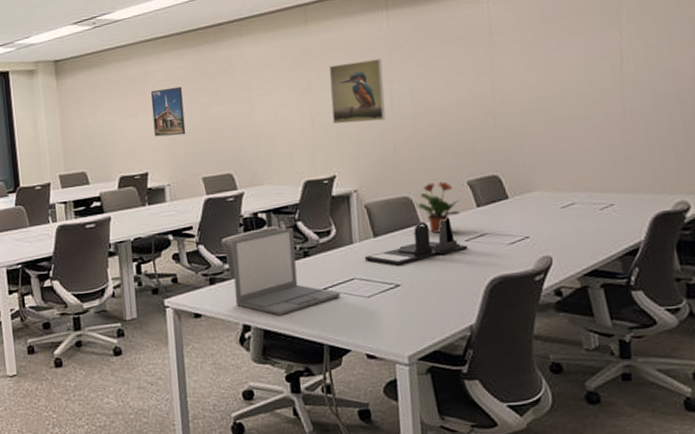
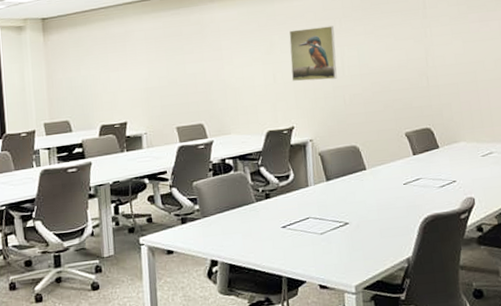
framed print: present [150,86,186,137] -> none [130,45,162,90]
laptop: present [231,228,340,315] -> none [201,172,297,251]
desk organizer: present [364,218,468,266] -> none [318,164,405,206]
potted plant: present [414,181,460,234] -> none [361,133,399,178]

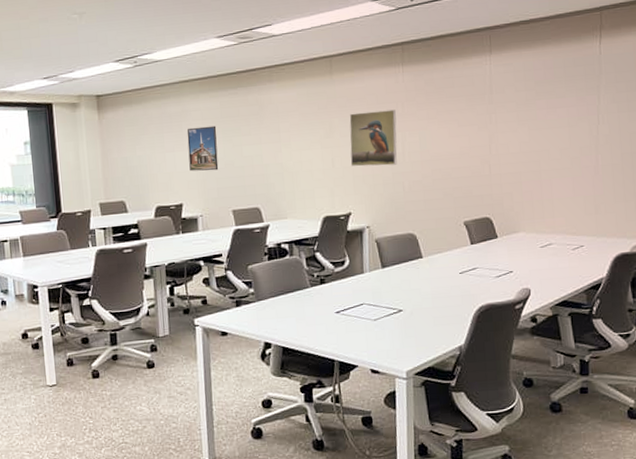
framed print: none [130,45,162,90] -> present [187,125,219,172]

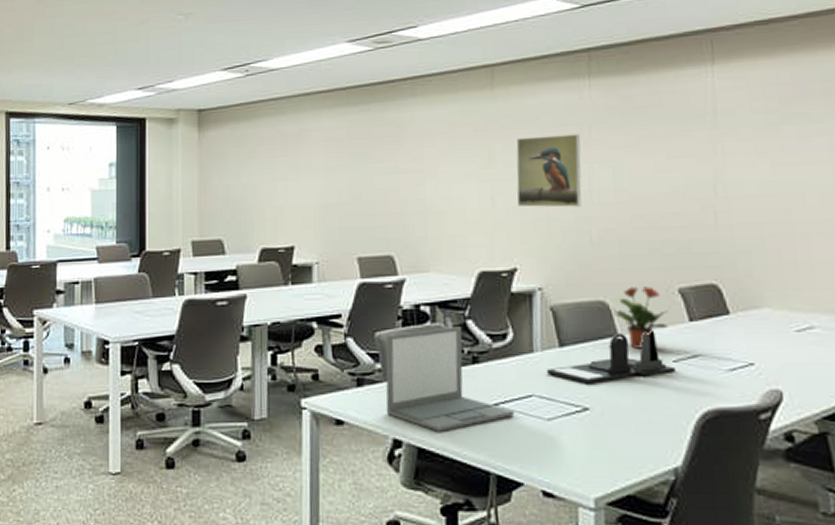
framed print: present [187,125,219,172] -> none [304,149,342,206]
laptop: none [256,258,351,335] -> present [385,326,514,431]
desk organizer: none [373,253,461,294] -> present [546,331,676,384]
potted plant: none [418,221,457,266] -> present [612,286,668,349]

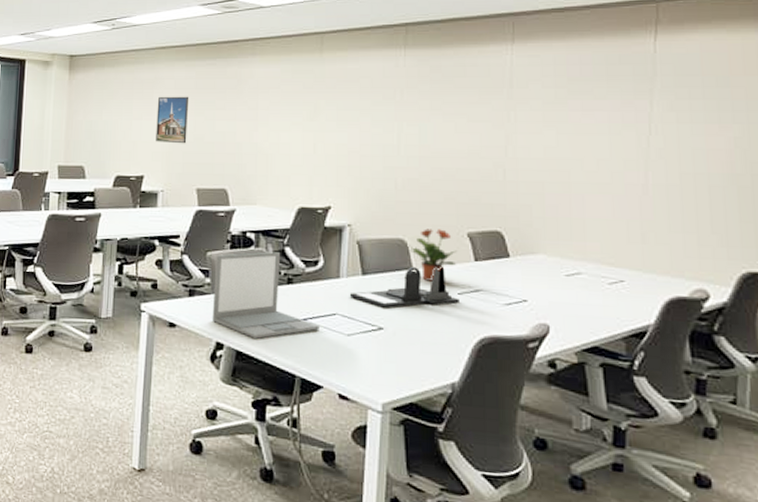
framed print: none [304,149,342,206] -> present [156,96,189,144]
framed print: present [516,134,582,208] -> none [335,96,393,158]

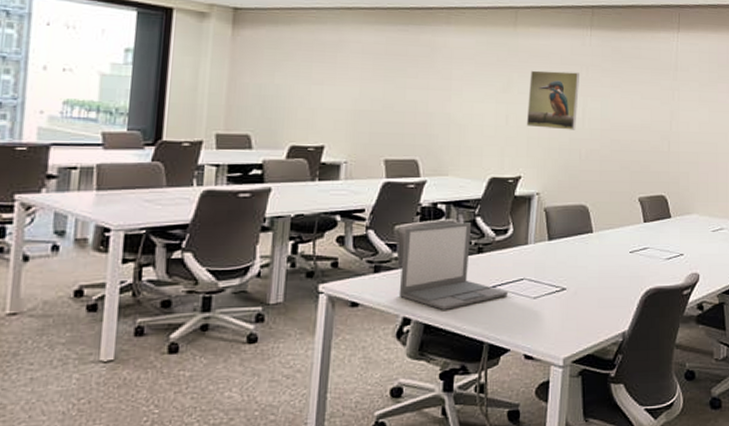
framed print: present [156,96,189,144] -> none [339,60,378,113]
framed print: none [335,96,393,158] -> present [526,70,579,130]
desk organizer: present [349,267,459,308] -> none [536,229,631,270]
potted plant: present [409,229,457,281] -> none [590,195,630,243]

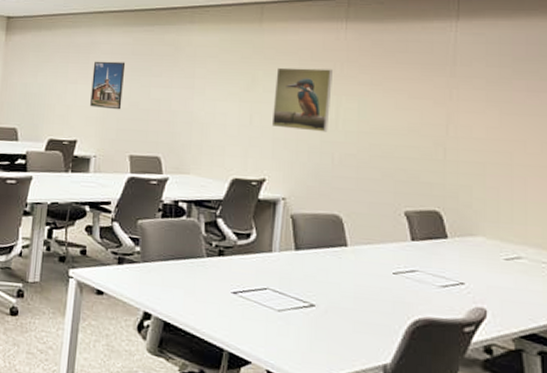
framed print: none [339,60,378,113] -> present [90,61,126,110]
laptop: present [398,222,508,310] -> none [140,222,250,311]

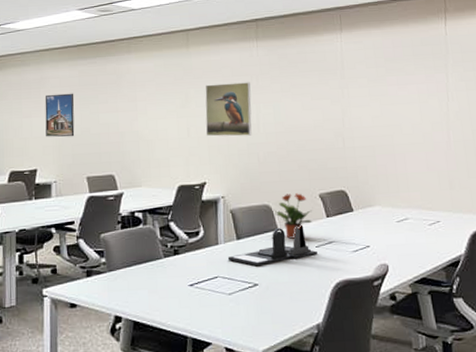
desk organizer: none [281,244,394,285] -> present [227,225,318,267]
potted plant: none [344,205,393,260] -> present [273,193,312,239]

